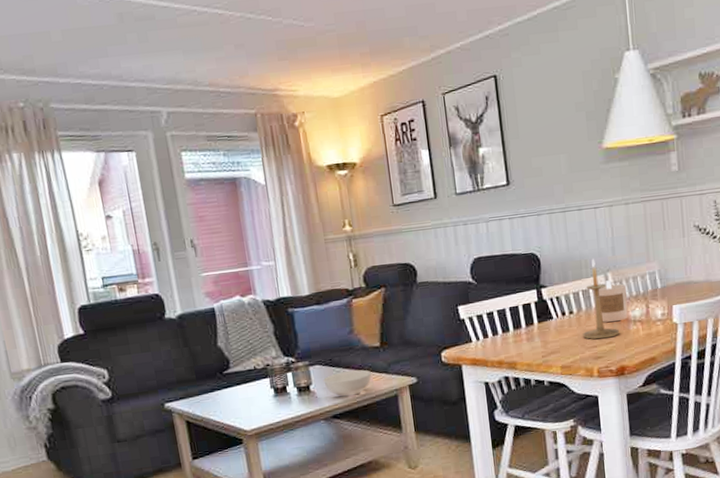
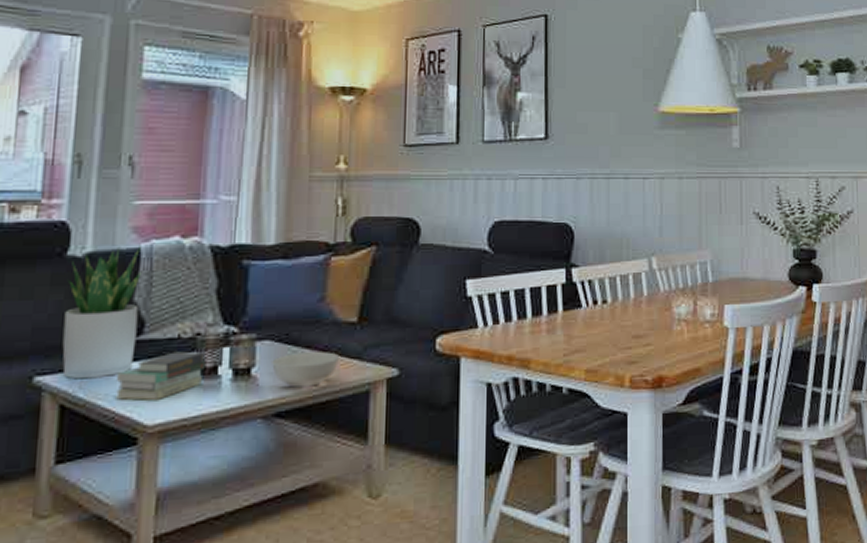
planter: none [170,306,228,403] -> present [62,246,141,380]
books: none [218,377,278,415] -> present [116,351,206,401]
candlestick: present [582,258,619,340] -> none [615,238,660,339]
candle: present [593,280,628,323] -> none [633,266,672,319]

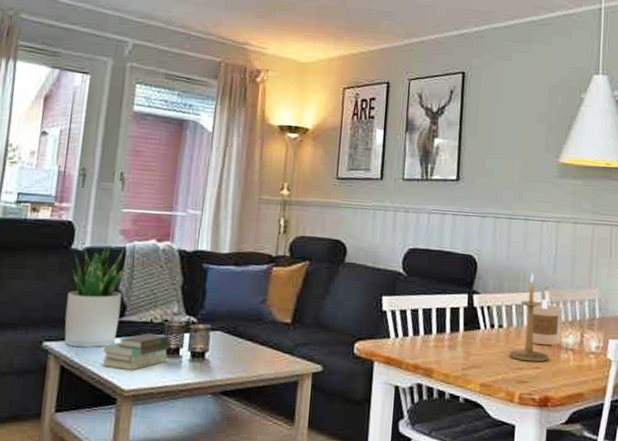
bowl: present [272,352,339,388] -> none [221,344,275,373]
candlestick: none [615,238,660,339] -> present [508,273,548,362]
candle: none [633,266,672,319] -> present [526,299,562,346]

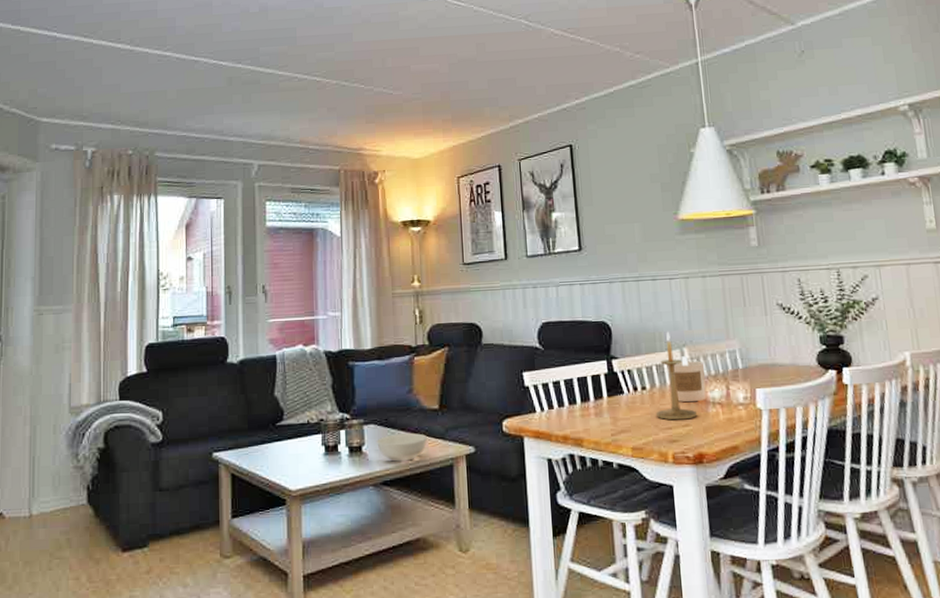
planter: present [64,244,126,348] -> none [229,353,279,455]
books: present [102,333,171,370] -> none [267,433,329,471]
bowl: none [221,344,275,373] -> present [377,433,427,462]

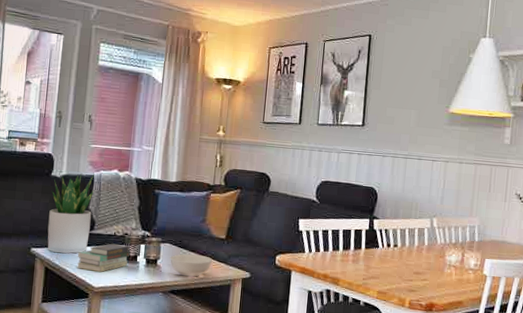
planter: none [229,353,279,455] -> present [47,173,94,254]
books: none [267,433,329,471] -> present [77,243,130,272]
candlestick: present [655,331,697,420] -> none [401,203,434,276]
candle: present [668,356,707,403] -> none [417,225,447,263]

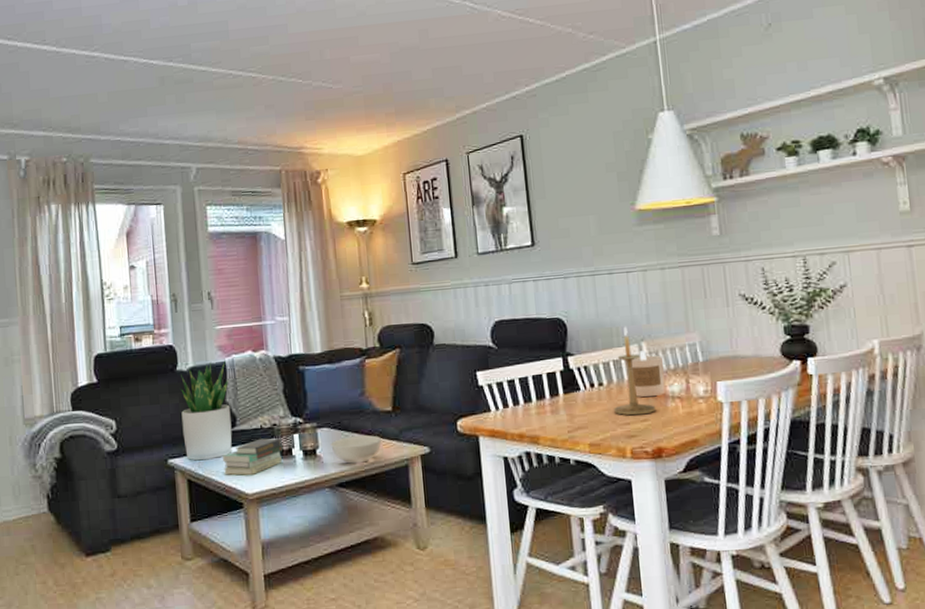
candlestick: none [401,203,434,276] -> present [613,326,655,416]
candle: none [417,225,447,263] -> present [625,351,666,398]

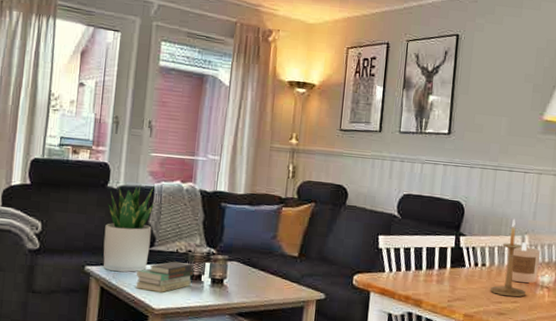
bowl: present [331,435,382,464] -> none [237,273,284,298]

